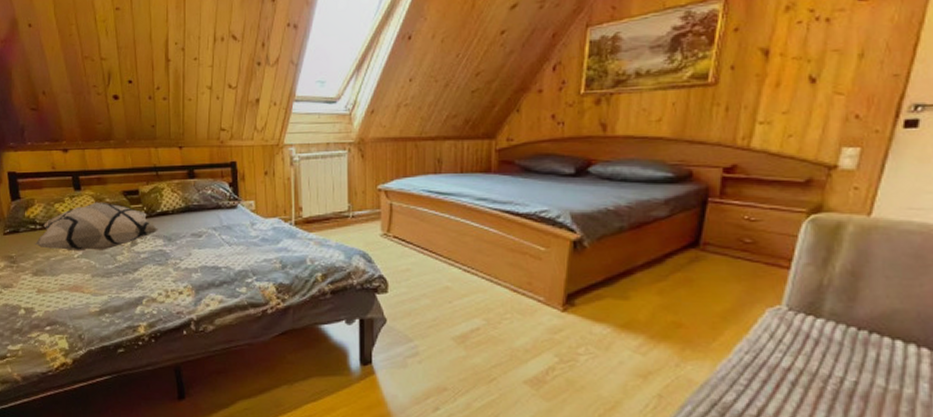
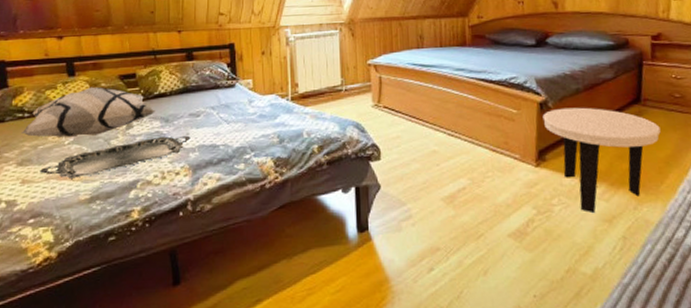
serving tray: none [53,255,193,291] -> present [40,136,191,179]
side table: none [575,248,720,367] -> present [542,107,661,214]

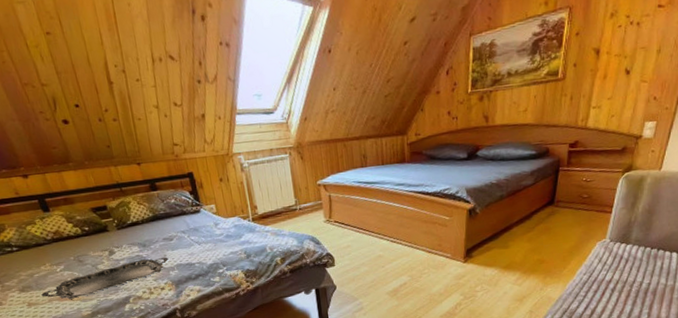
decorative pillow: present [22,87,157,137] -> none [15,220,133,268]
side table: present [542,107,661,214] -> none [471,211,568,296]

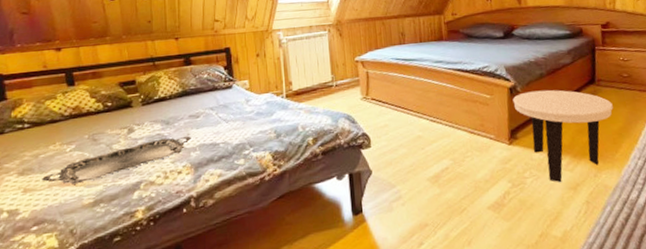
side table: none [471,211,568,296] -> present [512,89,613,183]

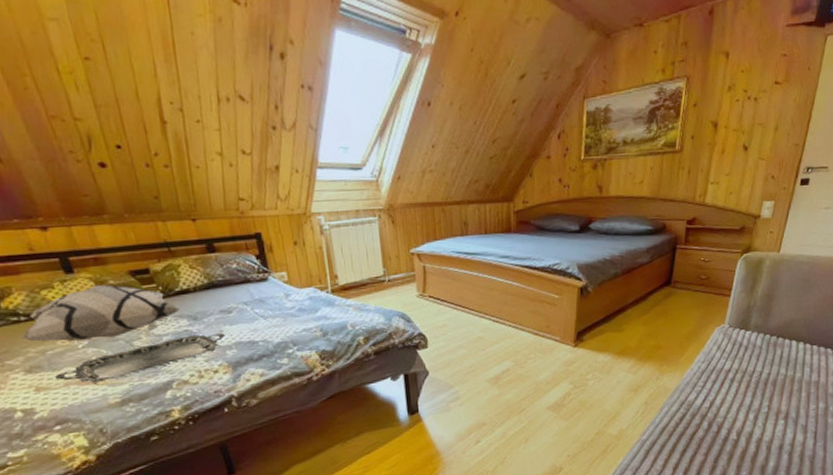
decorative pillow: none [22,95,157,147] -> present [22,284,181,342]
side table: present [512,89,613,183] -> none [582,290,686,385]

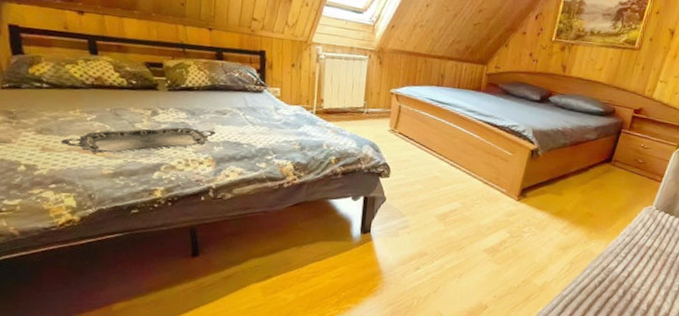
decorative pillow: present [22,284,181,342] -> none [40,68,183,117]

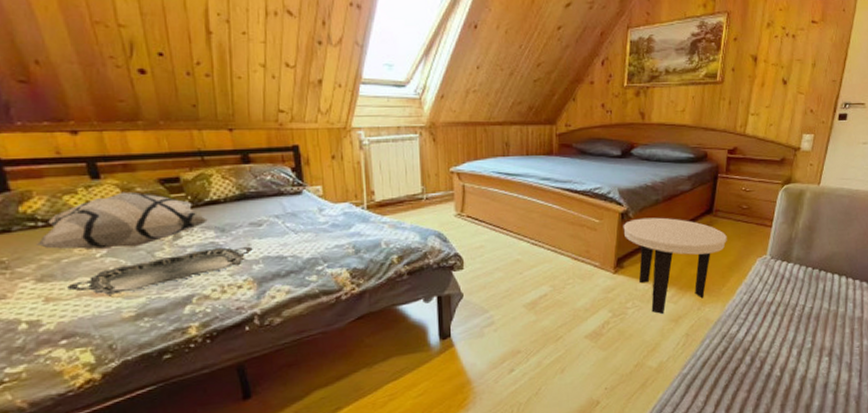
decorative pillow: none [40,68,183,117] -> present [37,191,209,250]
side table: none [531,157,621,243] -> present [623,217,727,315]

